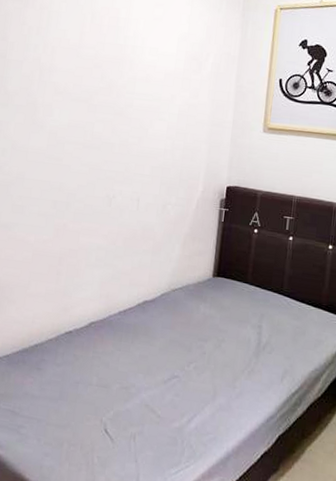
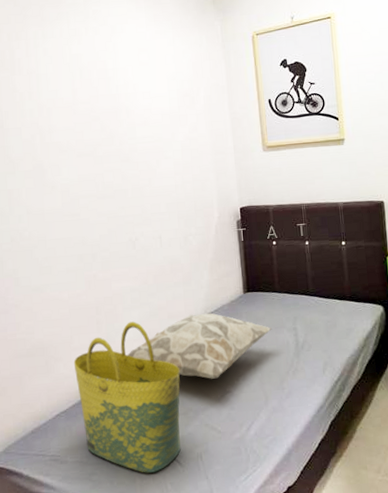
tote bag: none [21,280,130,442] -> present [73,321,181,473]
decorative pillow: none [80,286,235,360] -> present [127,313,272,379]

